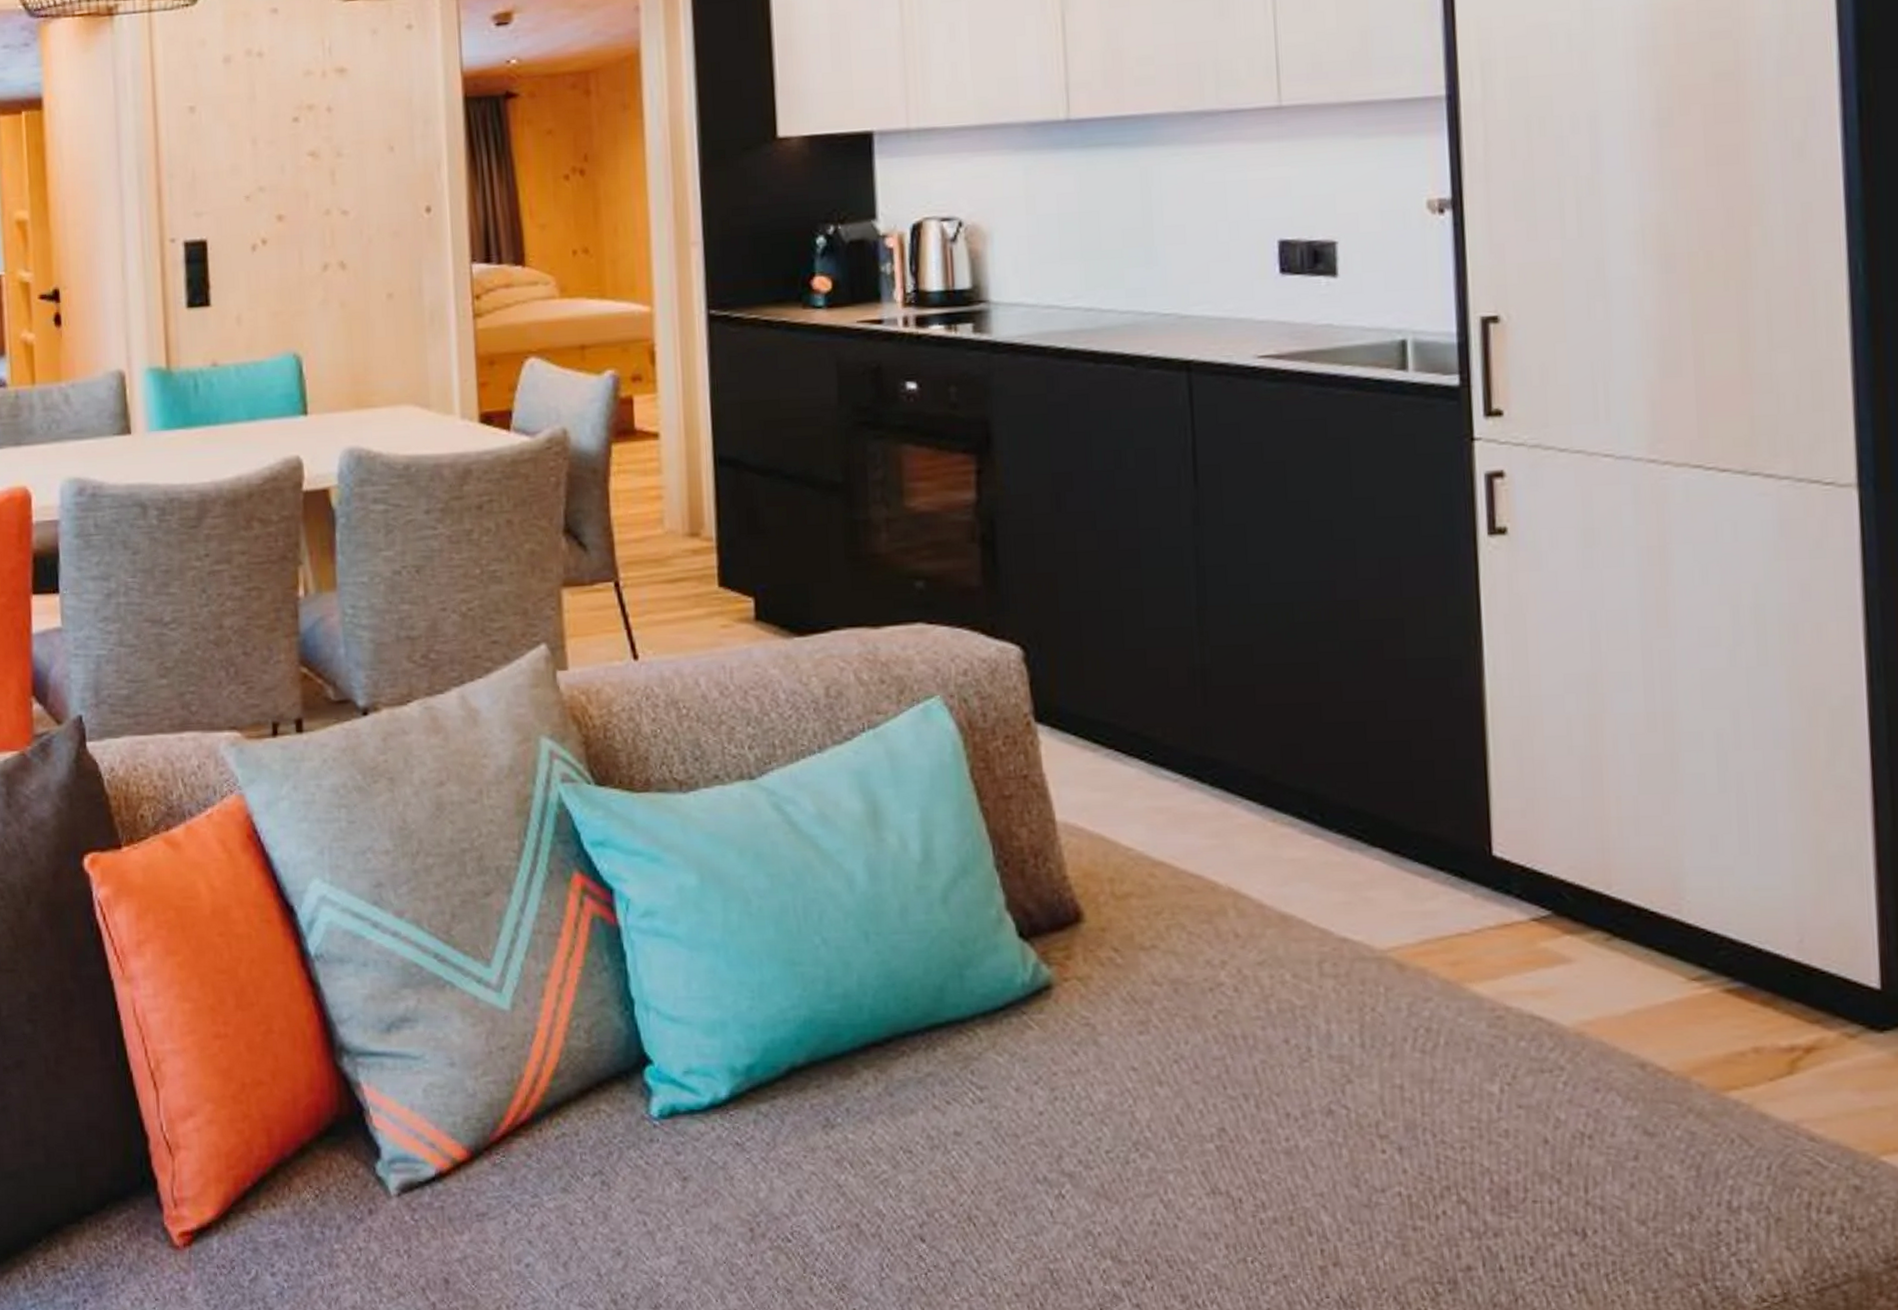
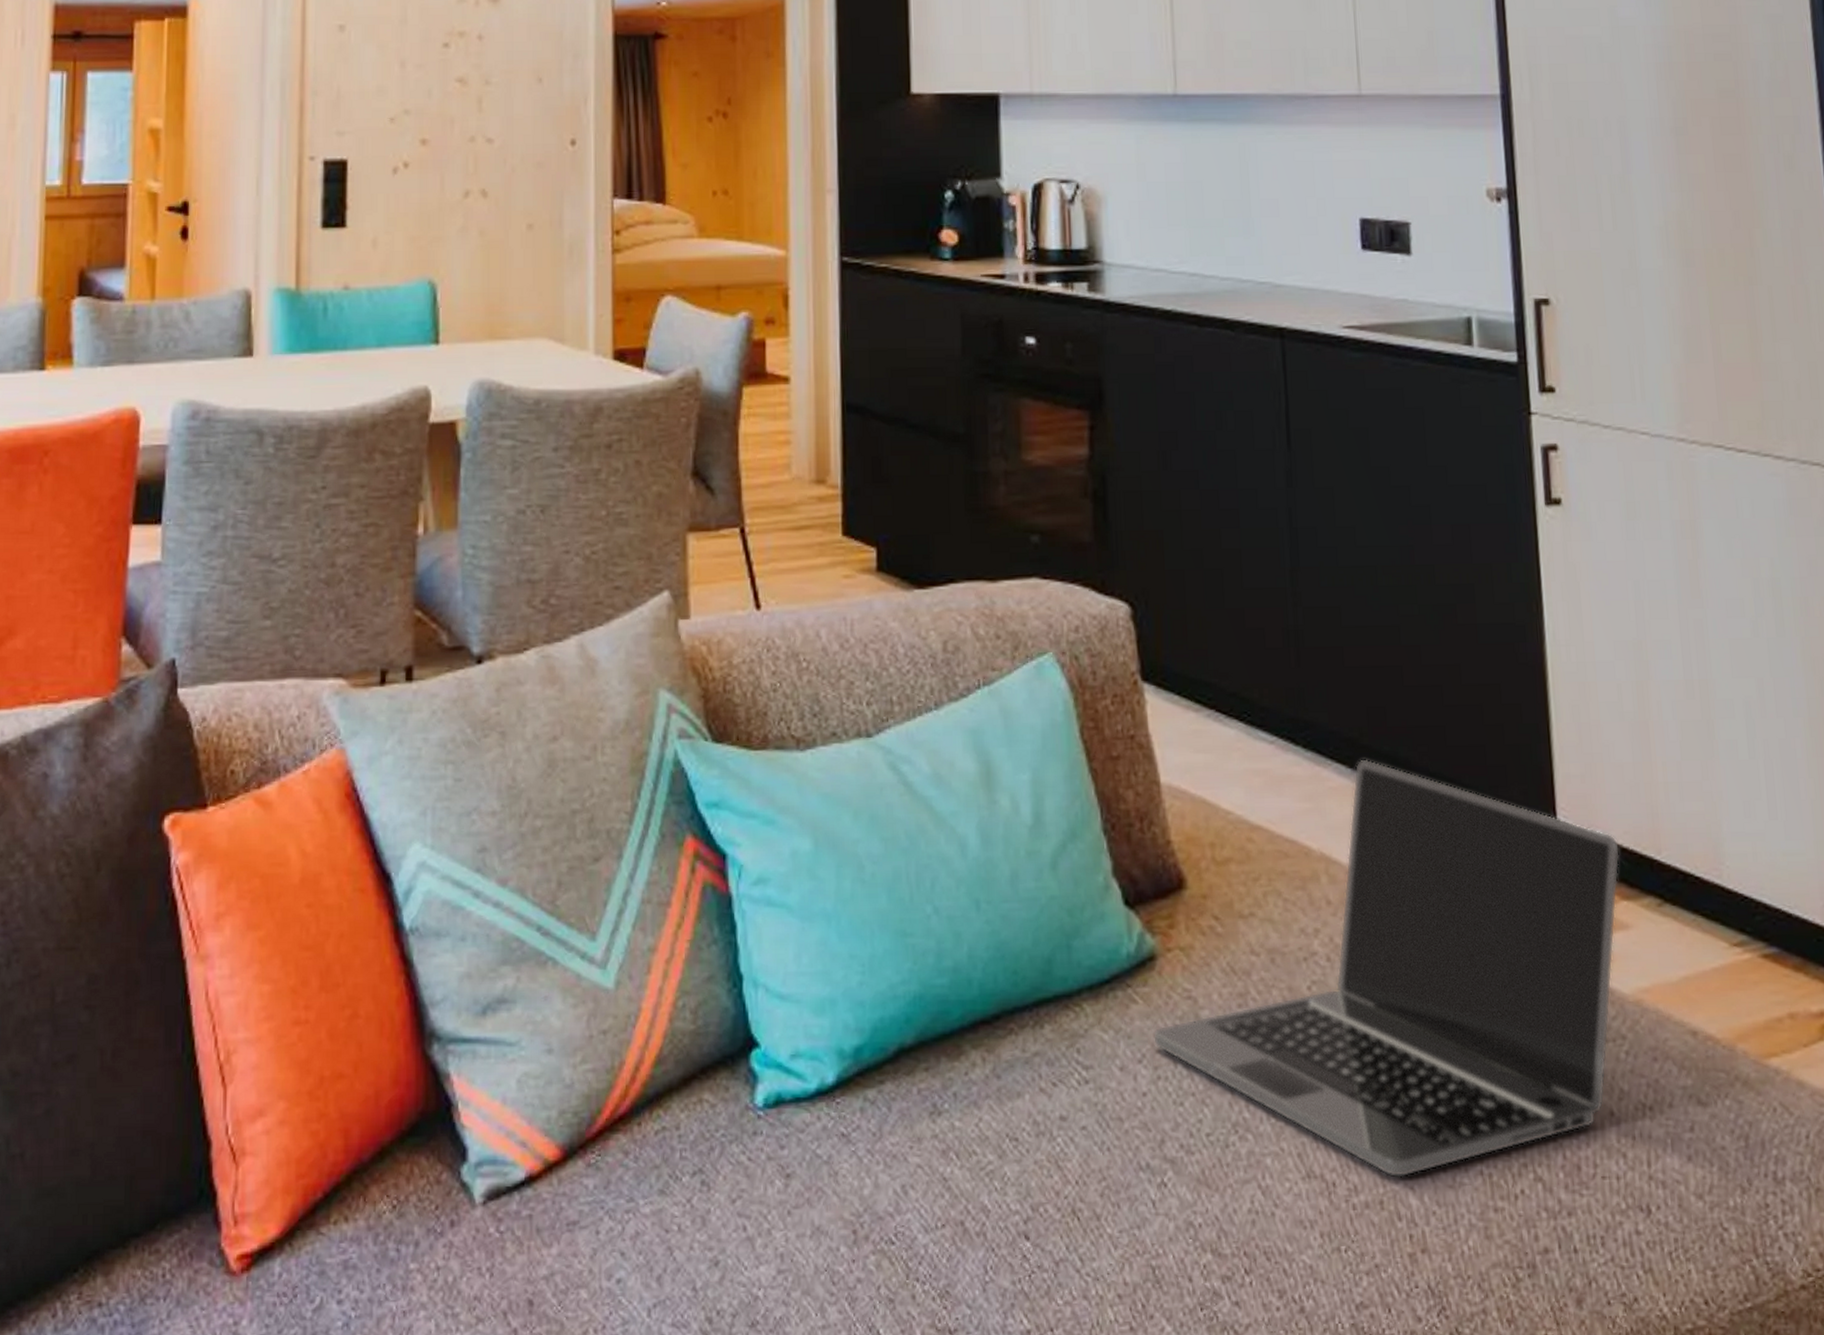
laptop: none [1049,796,1564,1196] -> present [1152,759,1620,1178]

